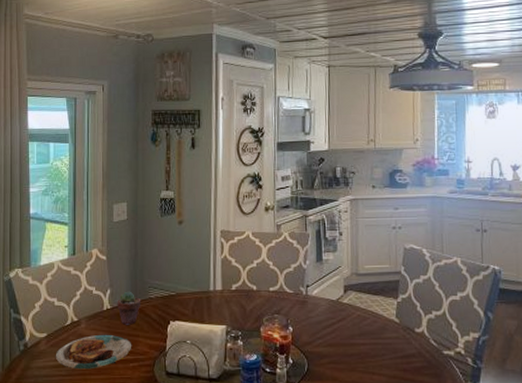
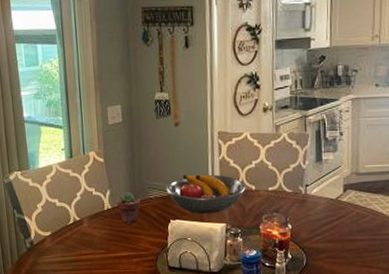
plate: present [55,334,132,370] -> none [61,232,135,265]
fruit bowl: none [167,273,247,315] -> present [166,174,246,214]

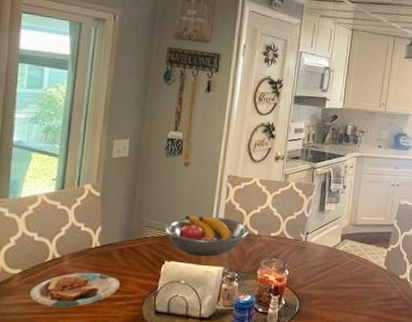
plate: none [61,232,135,265] -> present [29,272,121,308]
potted succulent: present [117,192,141,224] -> none [107,229,136,264]

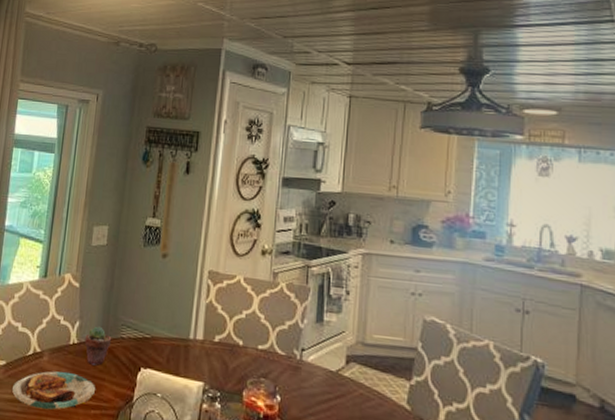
potted succulent: none [107,229,136,264] -> present [84,326,112,366]
fruit bowl: present [165,215,249,257] -> none [141,315,232,368]

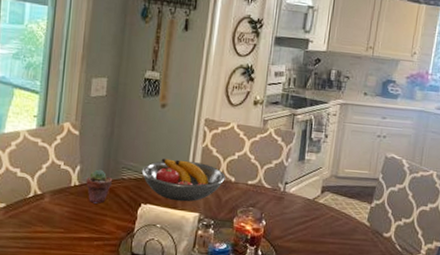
plate: present [11,371,96,411] -> none [13,210,99,244]
fruit bowl: none [141,315,232,368] -> present [141,158,226,202]

